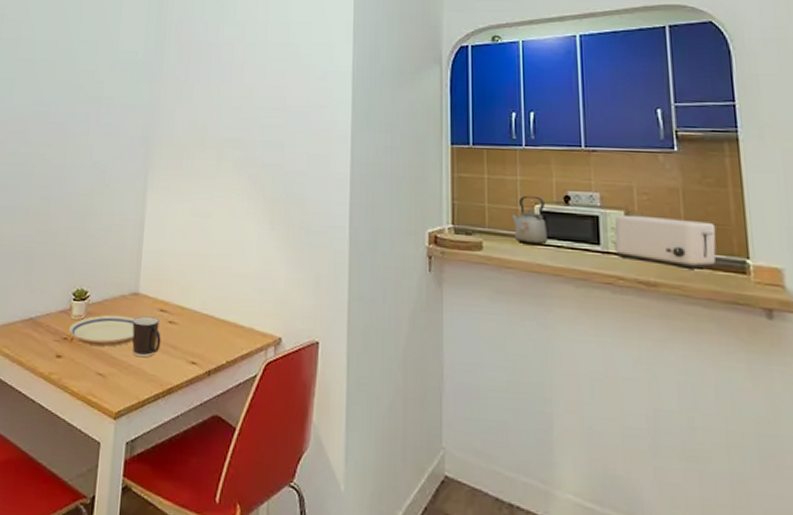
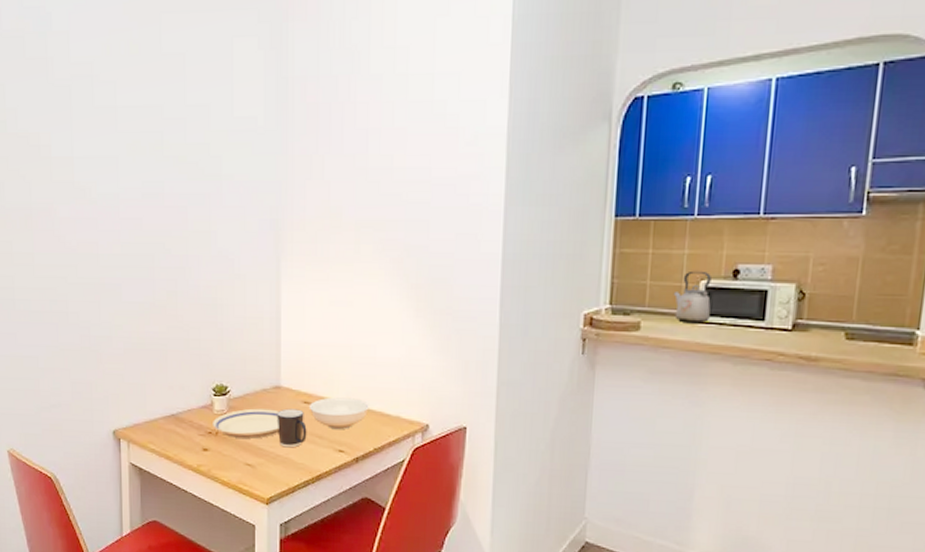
bowl: none [164,306,224,340] -> present [309,397,369,429]
toaster: present [614,214,717,270] -> none [780,287,891,342]

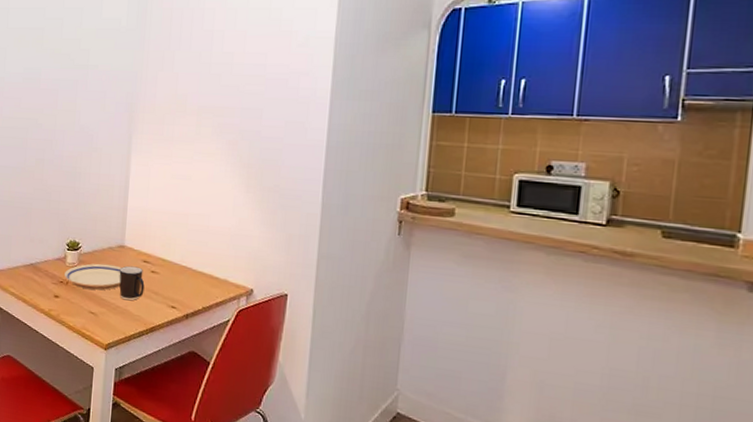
bowl: present [309,397,369,429] -> none [147,258,201,288]
kettle: present [673,270,711,324] -> none [487,164,525,214]

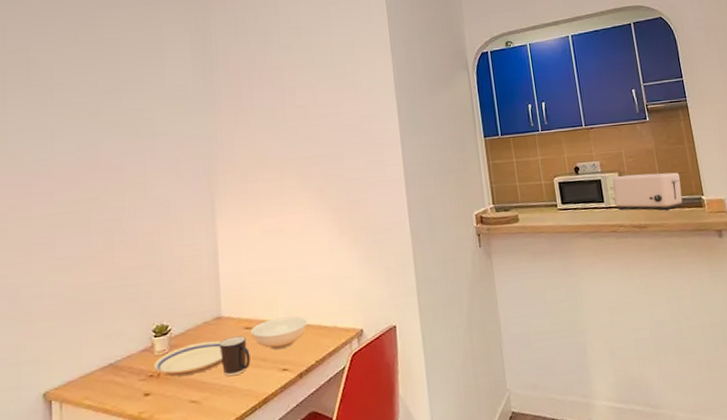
bowl: none [147,258,201,288] -> present [250,316,308,349]
toaster: none [594,185,710,242] -> present [612,172,683,211]

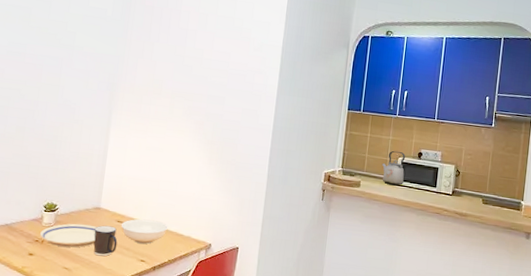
kettle: none [536,170,566,212] -> present [381,150,405,186]
toaster: present [612,172,683,211] -> none [445,167,508,207]

